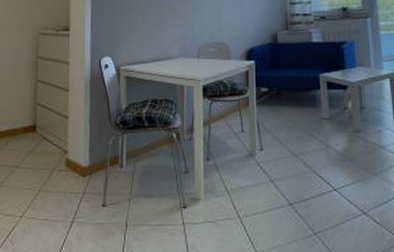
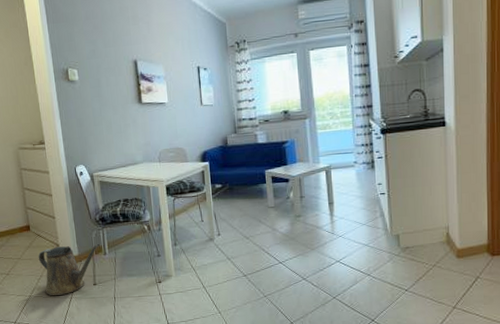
watering can: none [39,152,117,219] -> present [38,243,100,296]

